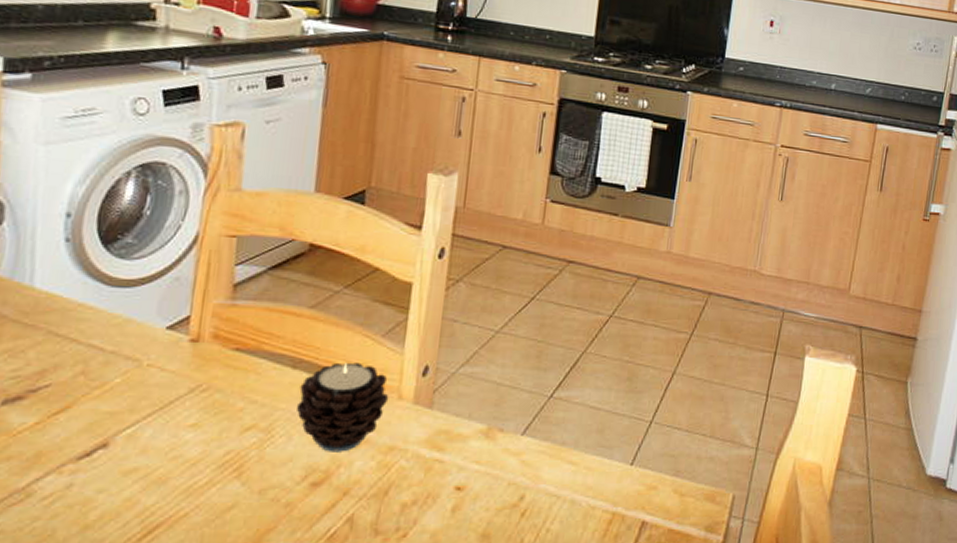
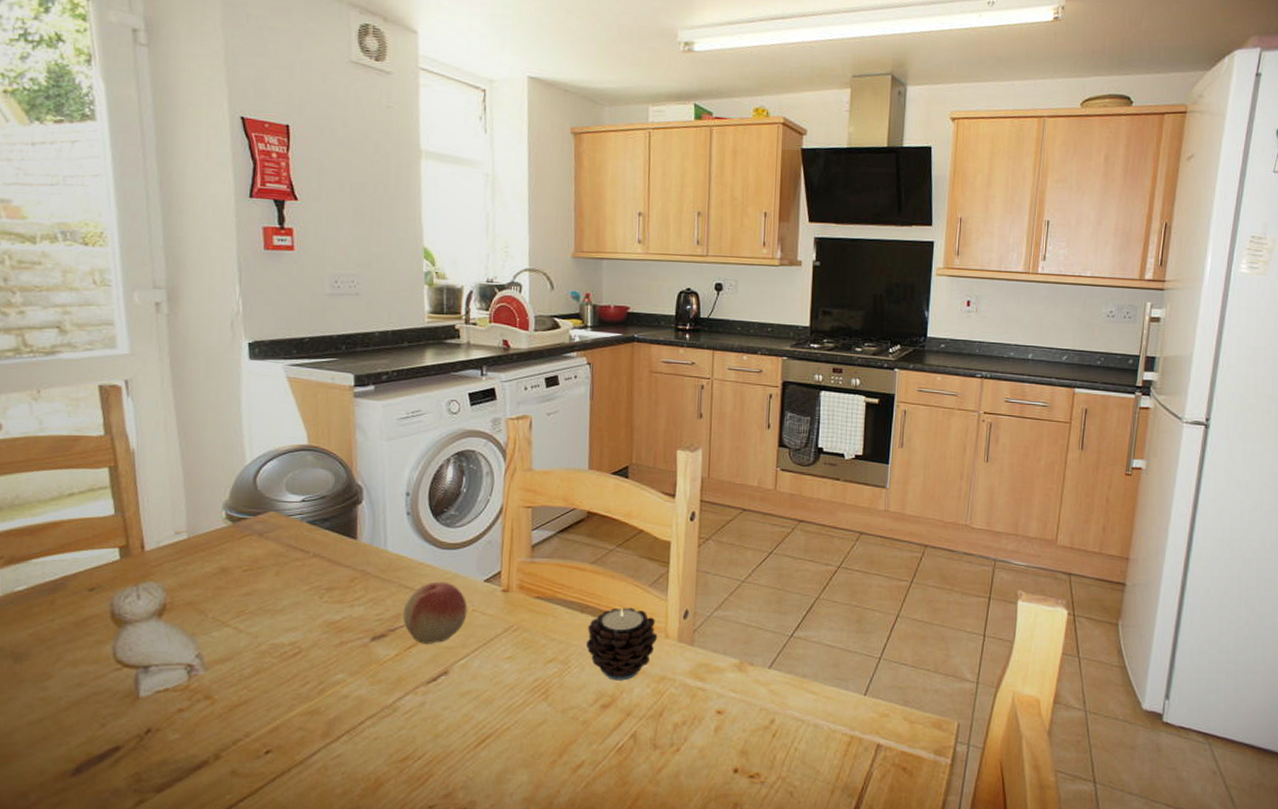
fruit: none [49,328,141,409] -> present [402,581,468,644]

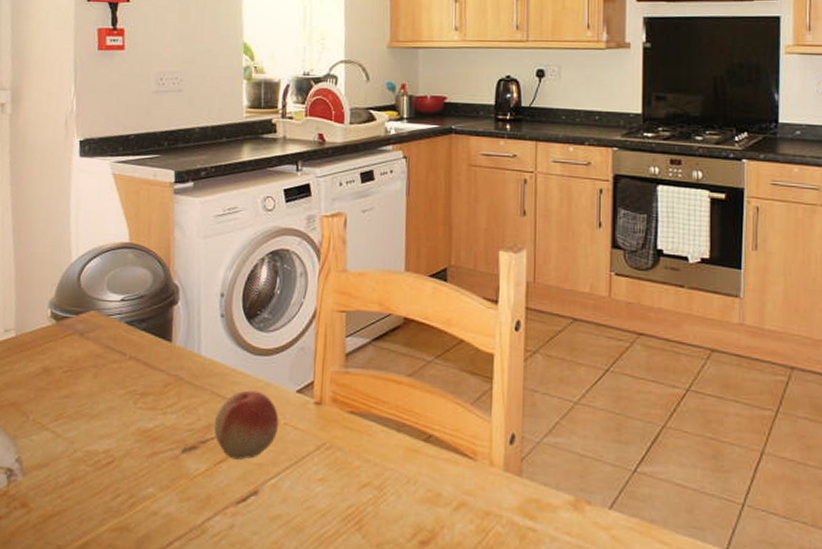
candle: present [587,607,658,681] -> none [403,428,482,514]

